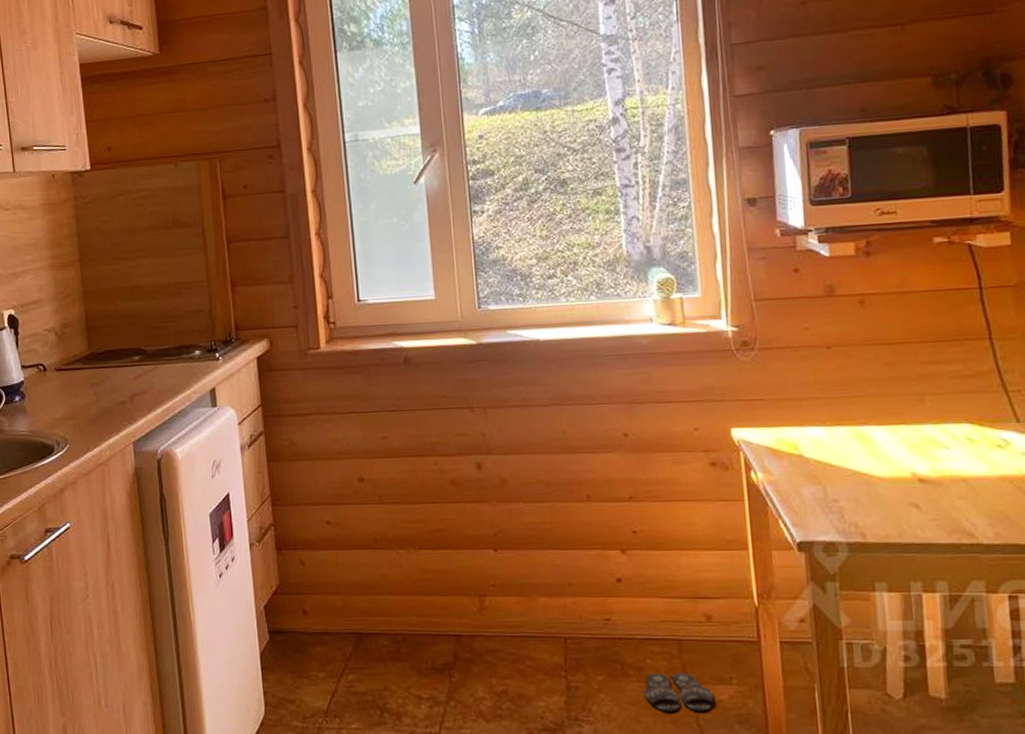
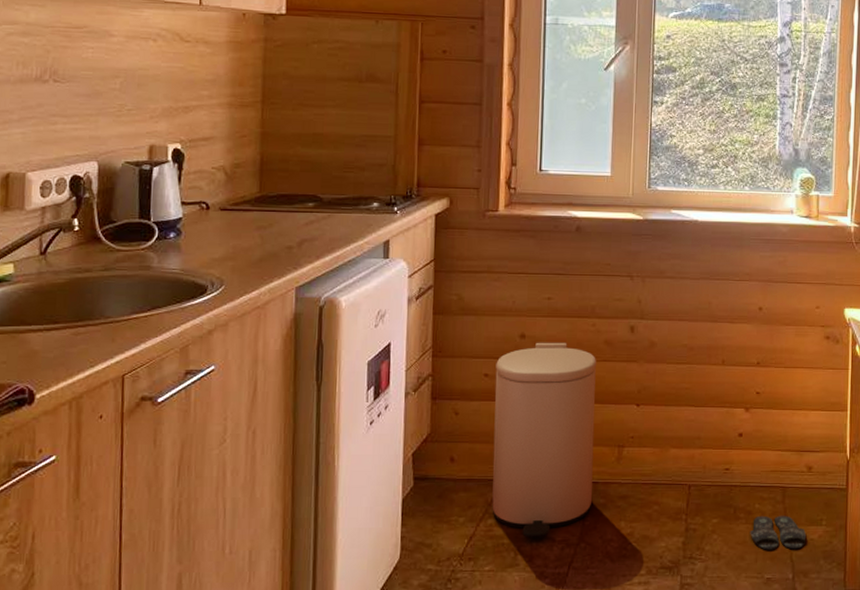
pedal bin: none [337,484,457,694] -> present [492,342,596,537]

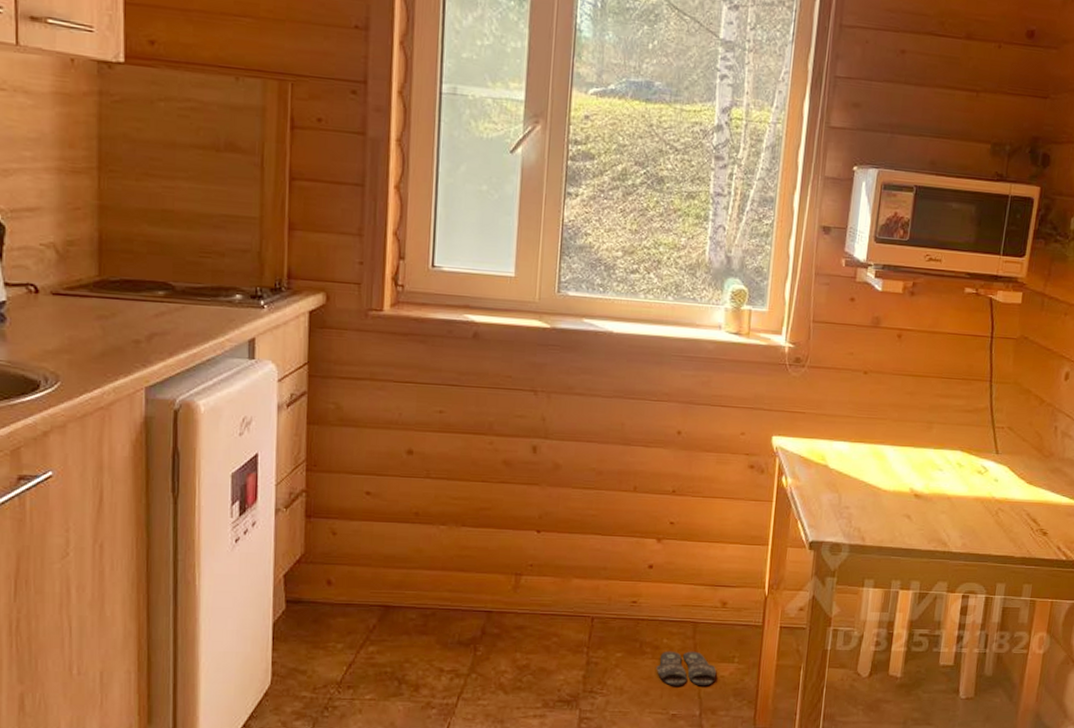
pedal bin: present [492,342,596,537] -> none [374,459,493,666]

